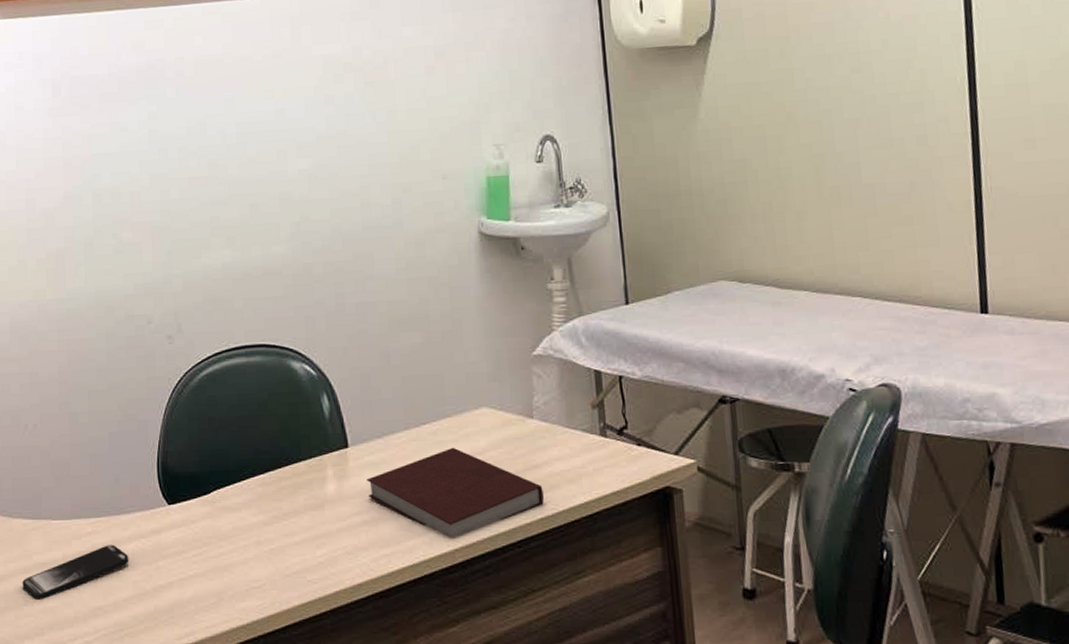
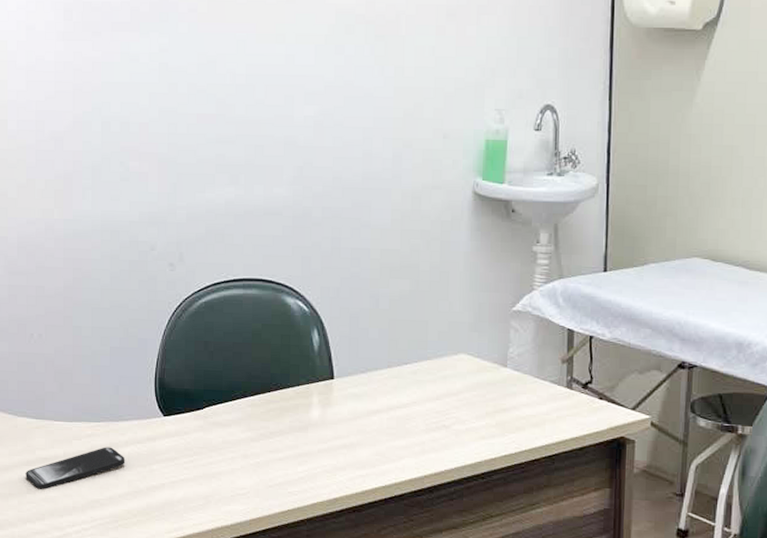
notebook: present [367,447,544,538] -> none [349,386,509,466]

